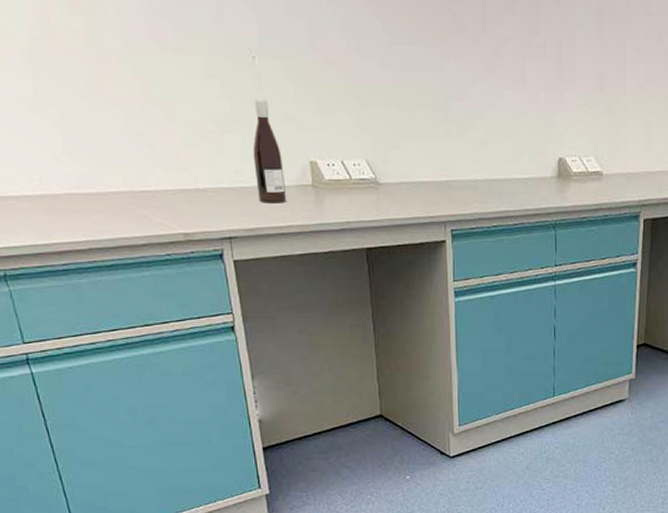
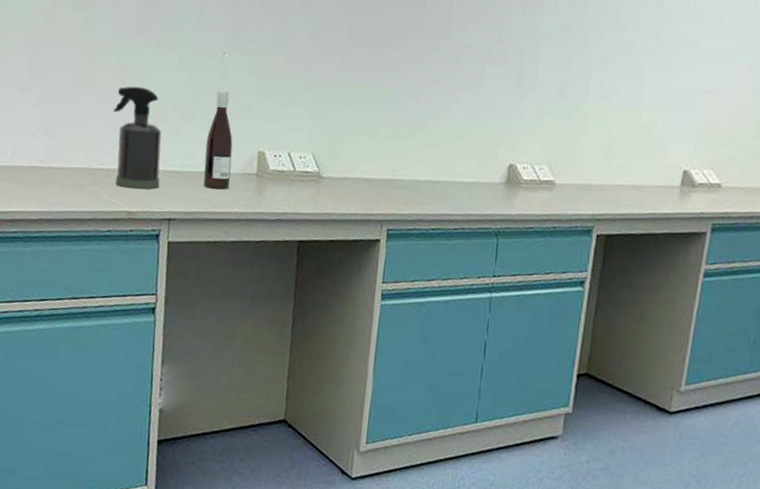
spray bottle: none [144,99,213,210] -> present [113,86,162,190]

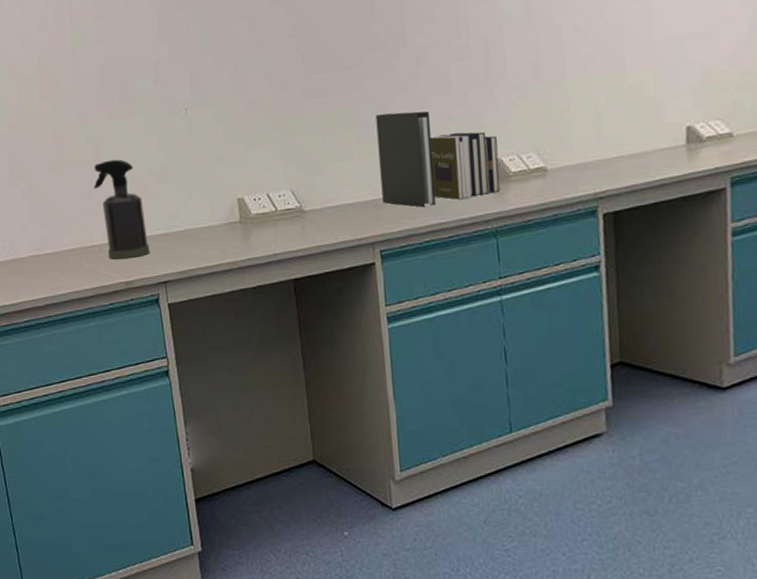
bottle: present [203,91,233,190] -> none [185,146,217,245]
binder: none [399,99,458,196] -> present [375,111,436,207]
books: none [447,130,515,196] -> present [430,132,500,199]

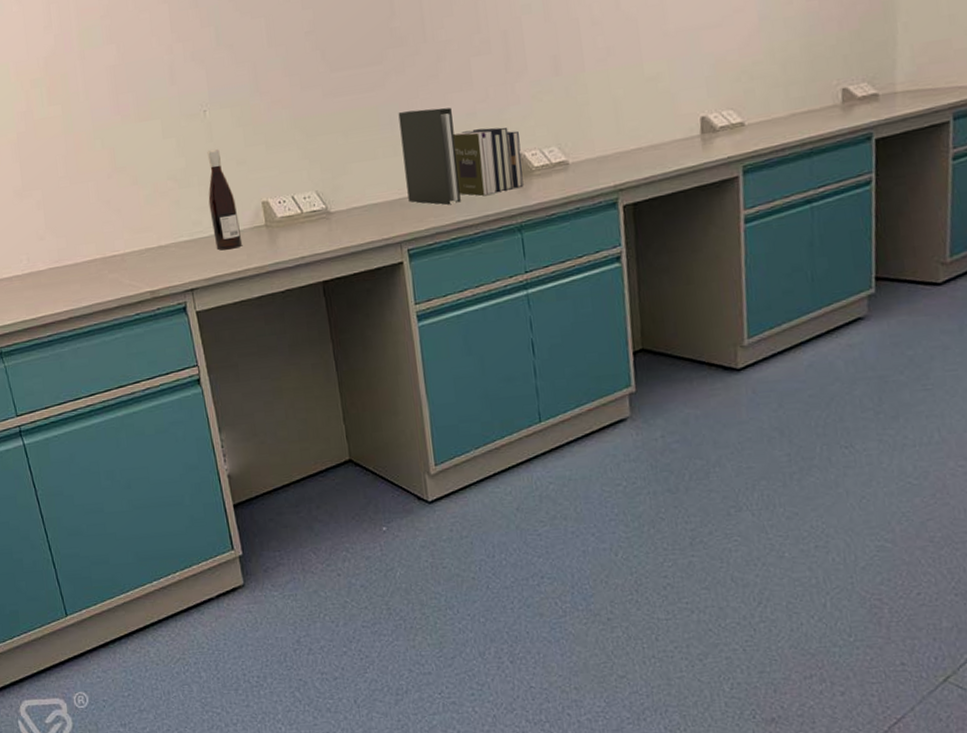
spray bottle: present [94,159,150,260] -> none [112,165,175,269]
bottle: none [185,146,217,245] -> present [207,149,243,251]

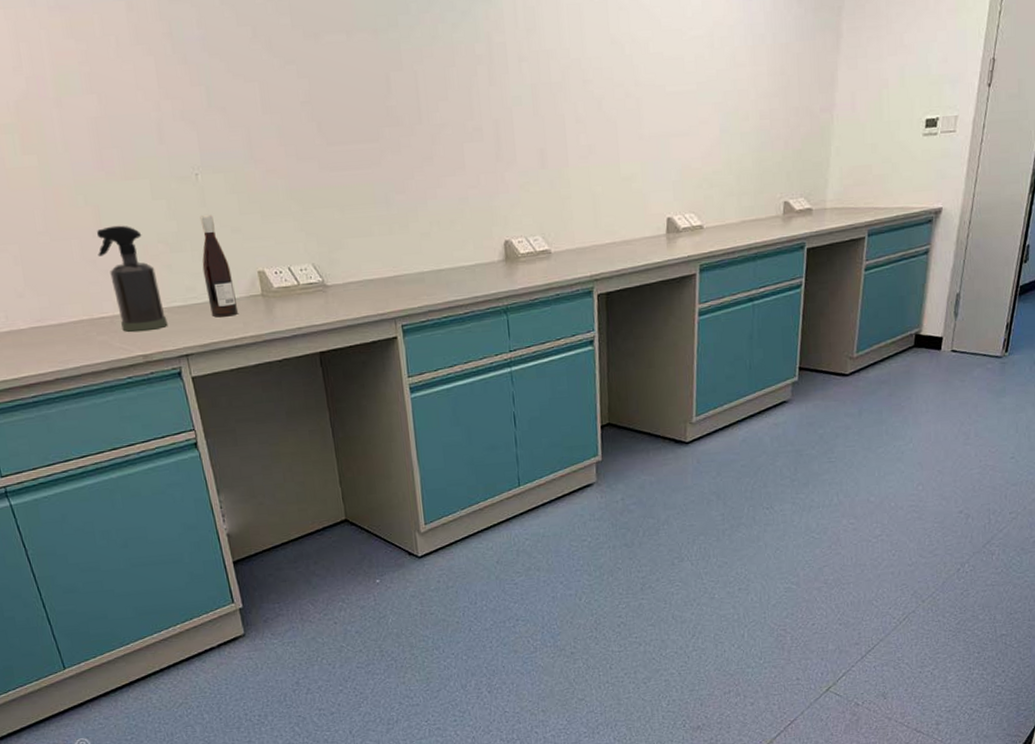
spray bottle: none [112,165,175,269] -> present [97,225,168,333]
binder: present [398,107,461,205] -> none [394,190,452,284]
books: present [453,127,524,196] -> none [446,213,510,278]

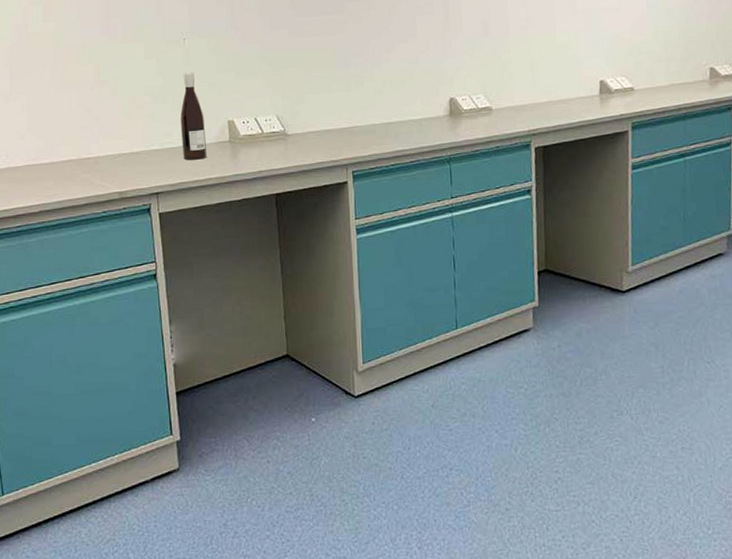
spray bottle: present [97,225,168,333] -> none [93,80,144,172]

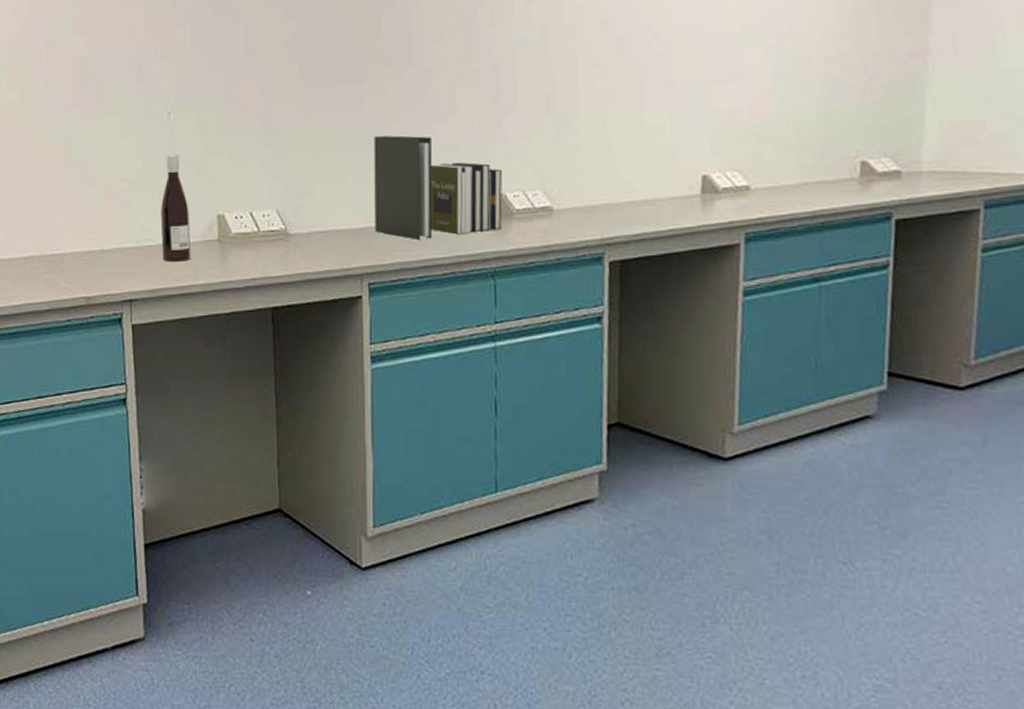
binder: none [352,54,401,135] -> present [374,135,433,239]
books: none [397,74,454,130] -> present [430,162,503,234]

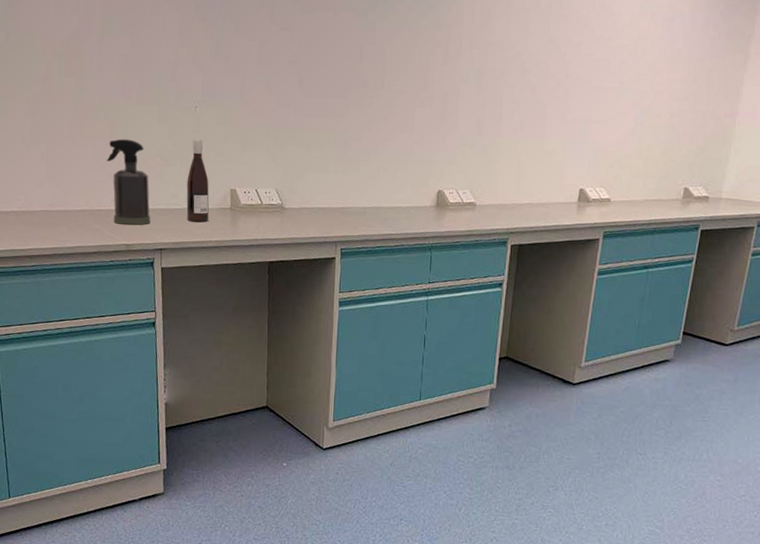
spray bottle: none [60,161,117,272] -> present [107,139,151,226]
binder: present [374,135,433,239] -> none [348,140,394,219]
books: present [430,162,503,234] -> none [388,164,442,217]

